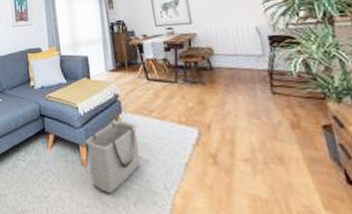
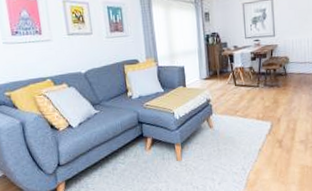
storage bin: present [85,120,141,194] -> none [180,120,226,180]

